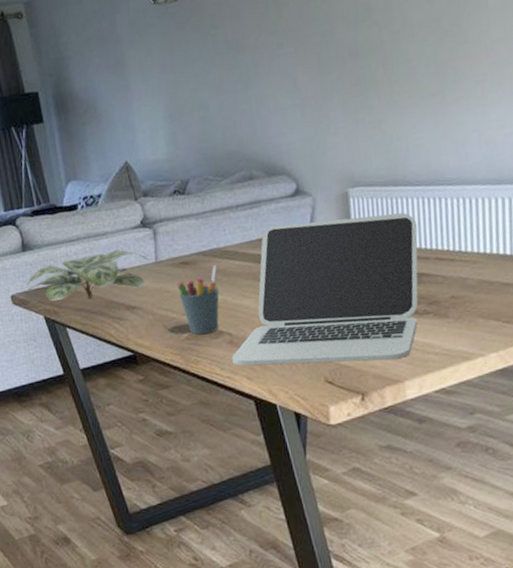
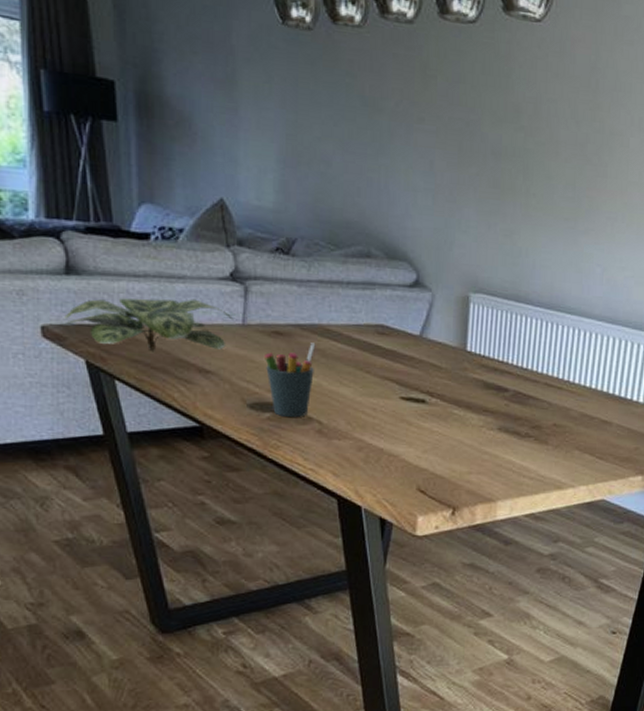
laptop: present [232,213,419,366] -> none [318,314,532,478]

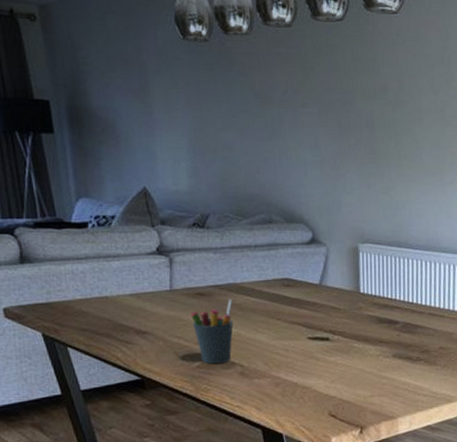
plant: present [64,298,234,354] -> none [22,273,163,322]

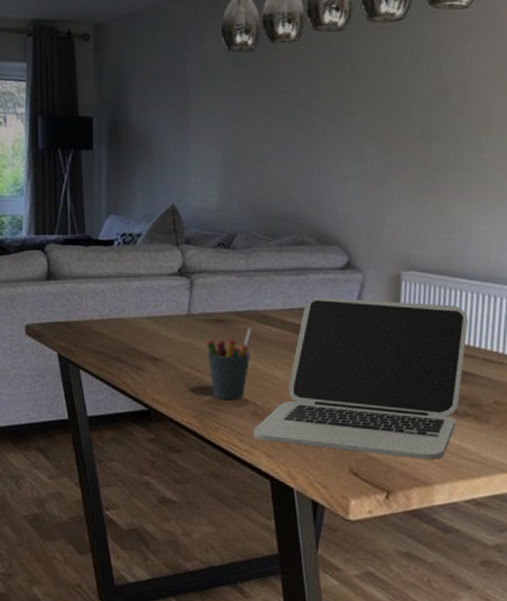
laptop: none [242,269,415,399] -> present [253,297,467,460]

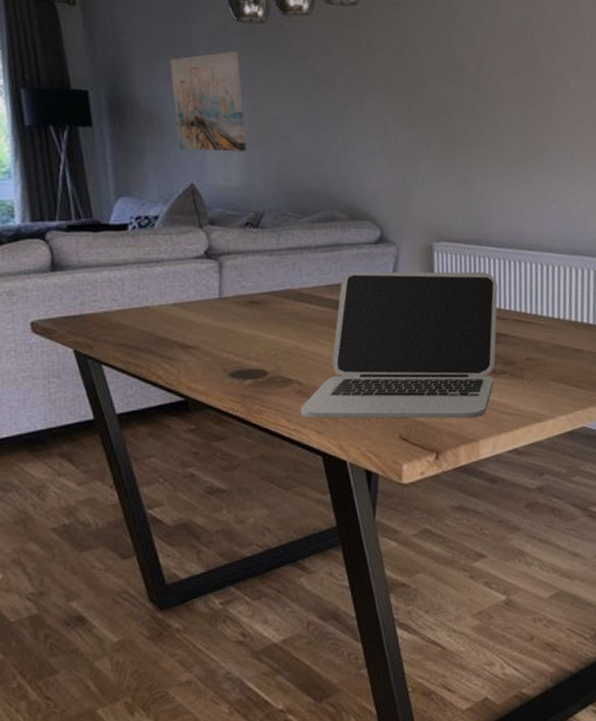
wall art: none [164,79,227,175] -> present [170,52,246,152]
pen holder: present [206,328,253,400] -> none [242,307,291,381]

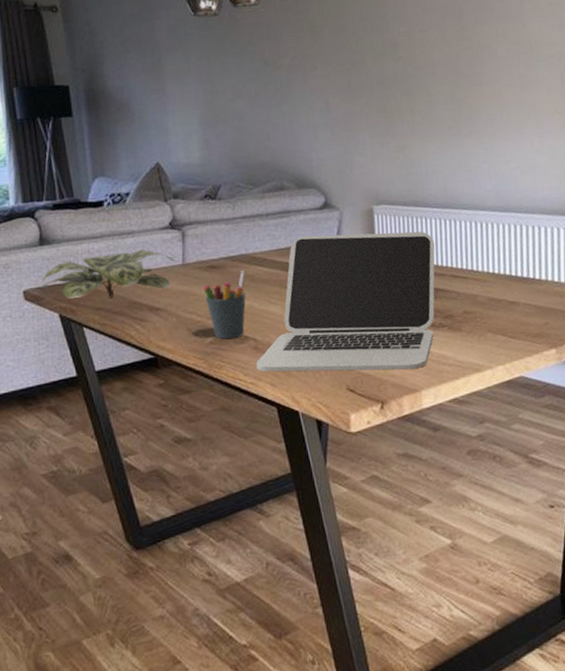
plant: none [52,280,211,336] -> present [41,249,176,301]
wall art: present [170,52,246,152] -> none [137,43,204,133]
pen holder: none [242,307,291,381] -> present [203,270,246,339]

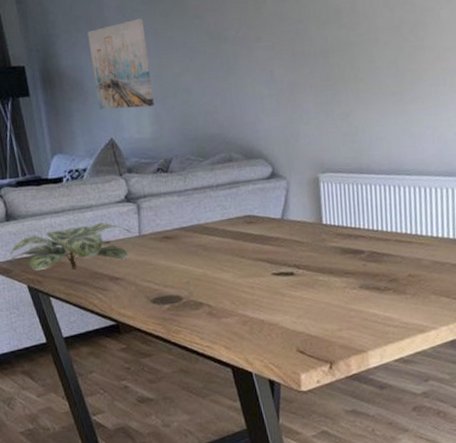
wall art: none [137,43,204,133] -> present [87,18,154,110]
pen holder: present [203,270,246,339] -> none [159,240,200,306]
laptop: present [256,231,435,372] -> none [211,198,380,336]

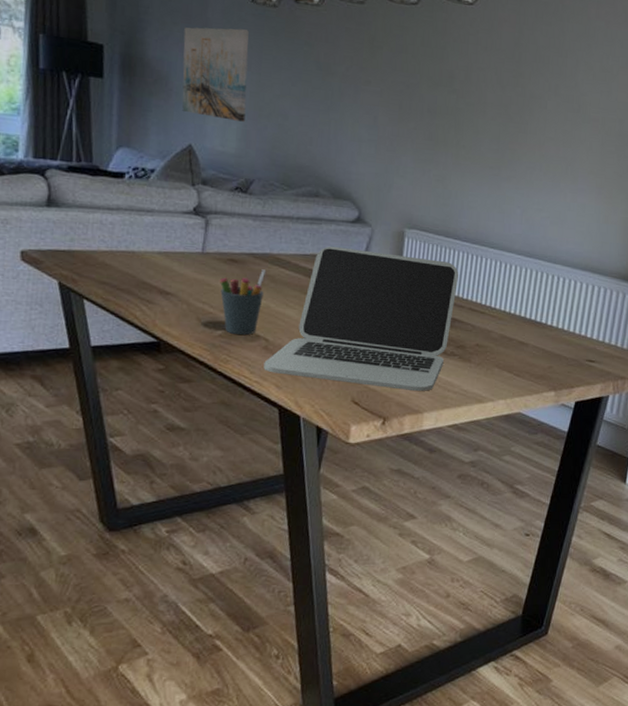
plant: present [9,222,132,272] -> none [42,228,195,277]
pen holder: none [159,240,200,306] -> present [220,269,267,335]
laptop: none [211,198,380,336] -> present [263,246,458,392]

